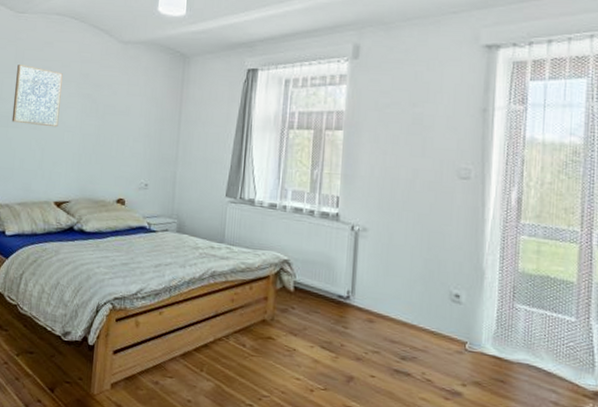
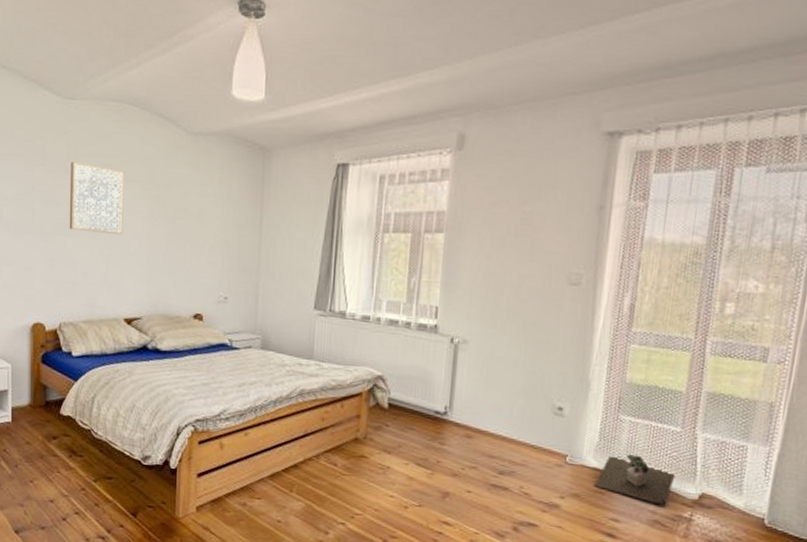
potted plant: none [495,342,574,398] -> present [594,454,676,507]

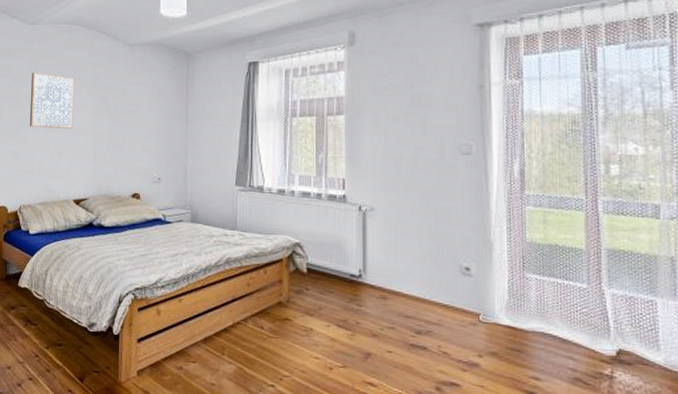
potted plant: present [594,454,676,507] -> none [510,311,590,364]

